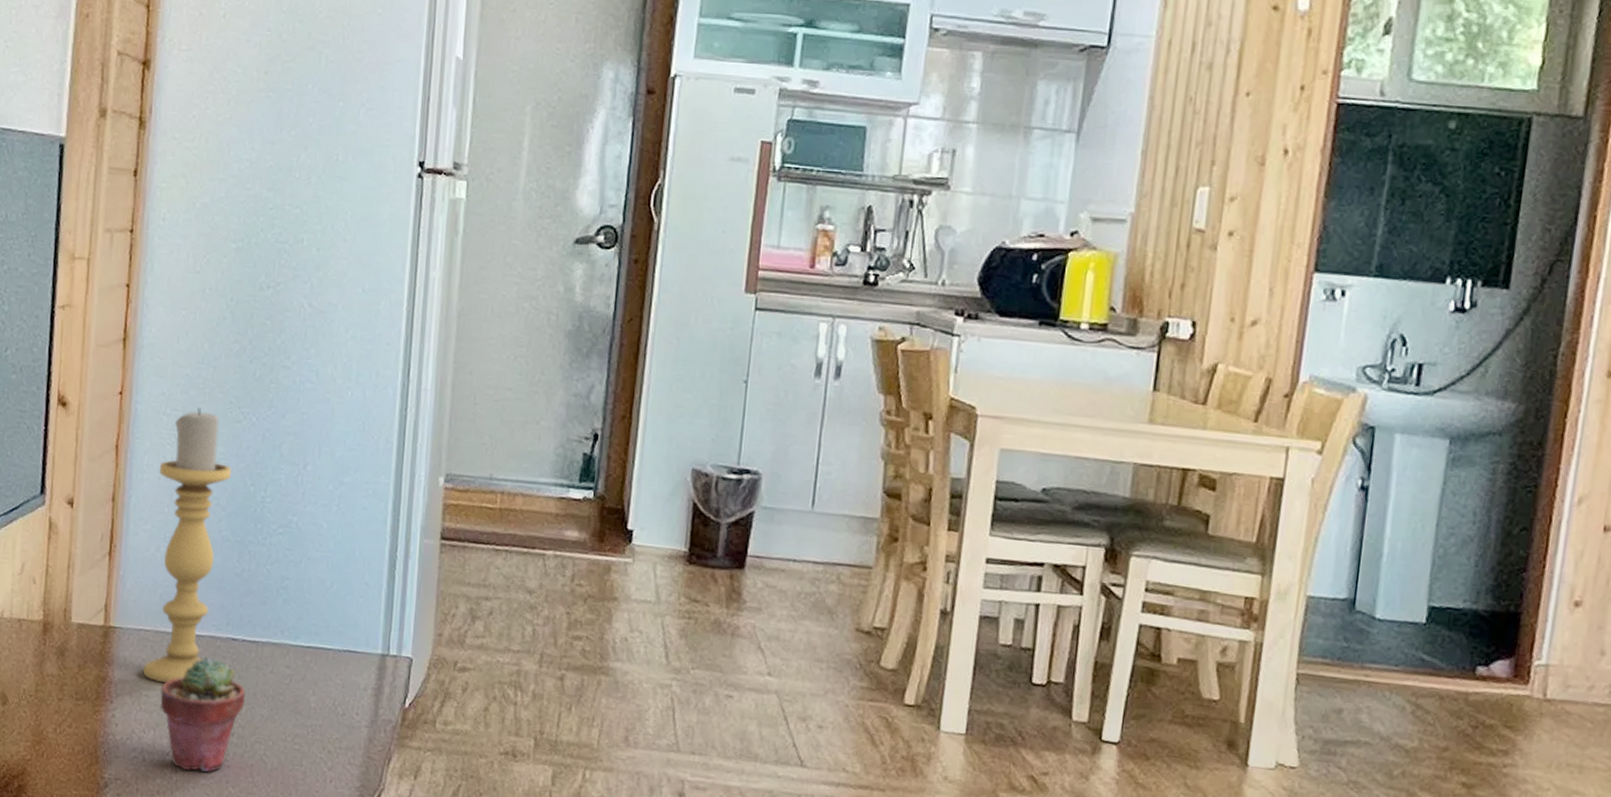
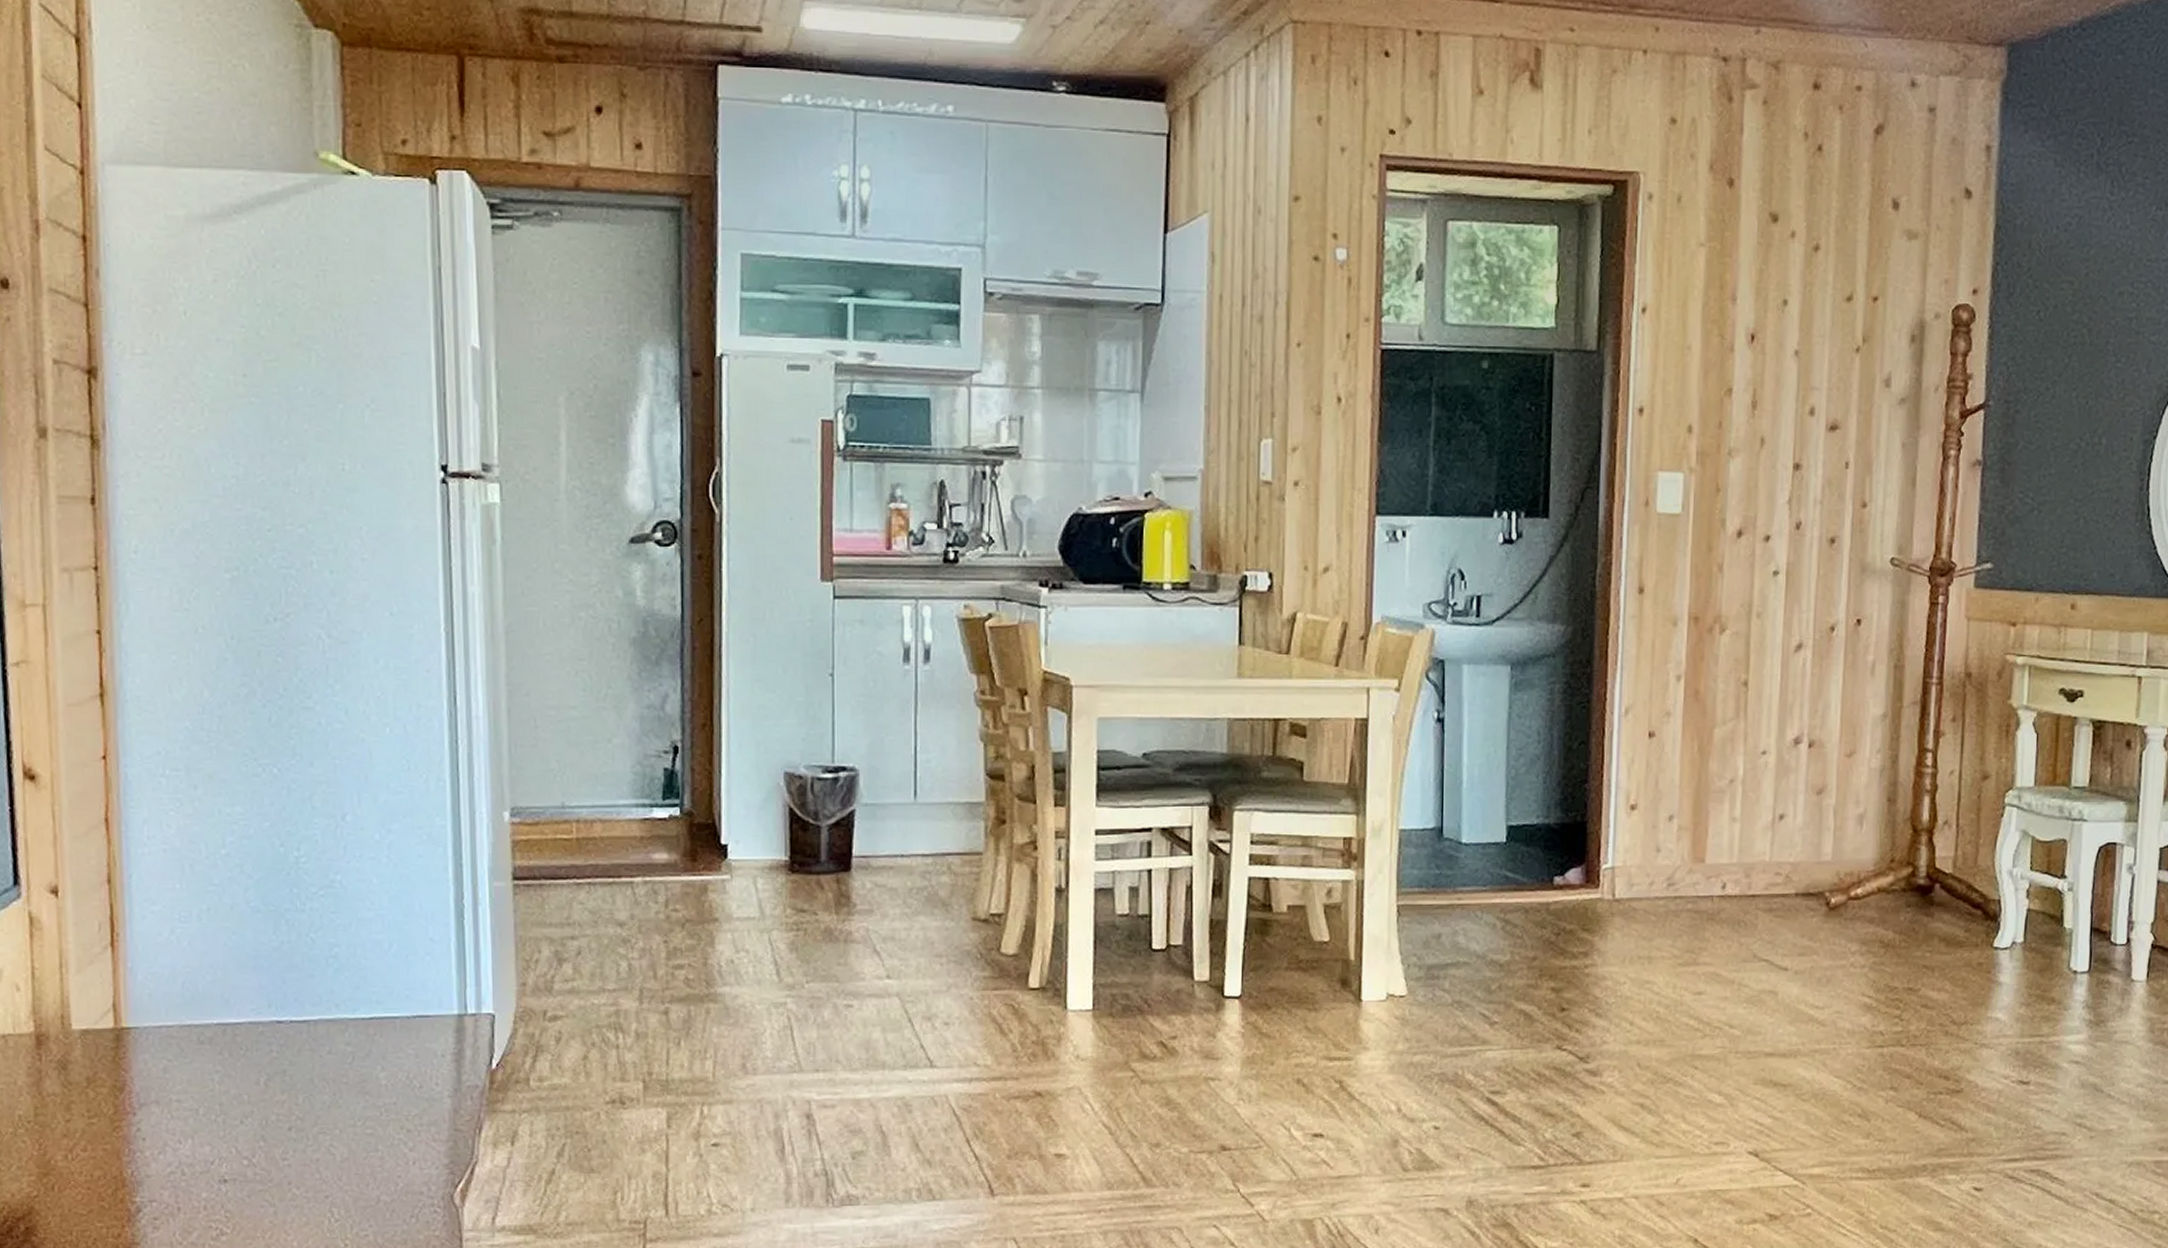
candle holder: present [142,408,231,683] -> none [163,765,254,1084]
potted succulent: present [160,657,246,772] -> none [194,1046,301,1178]

